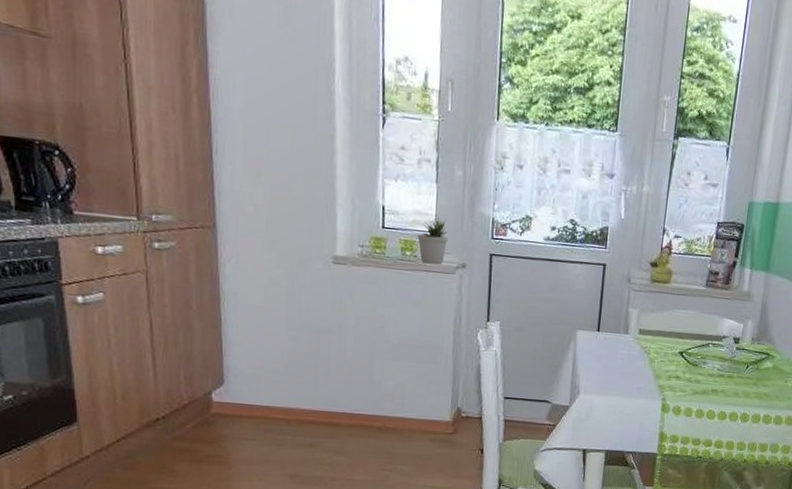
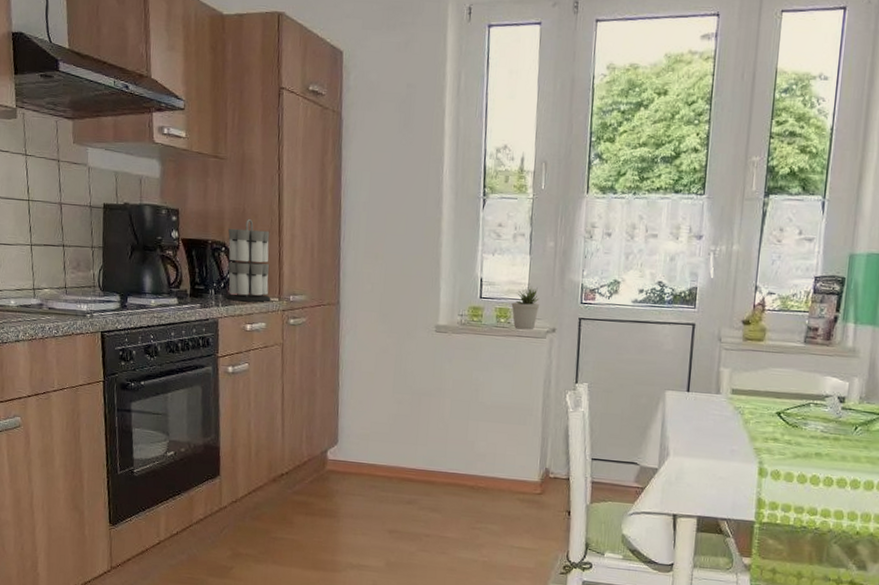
spice rack: none [62,116,127,221] -> present [227,218,271,302]

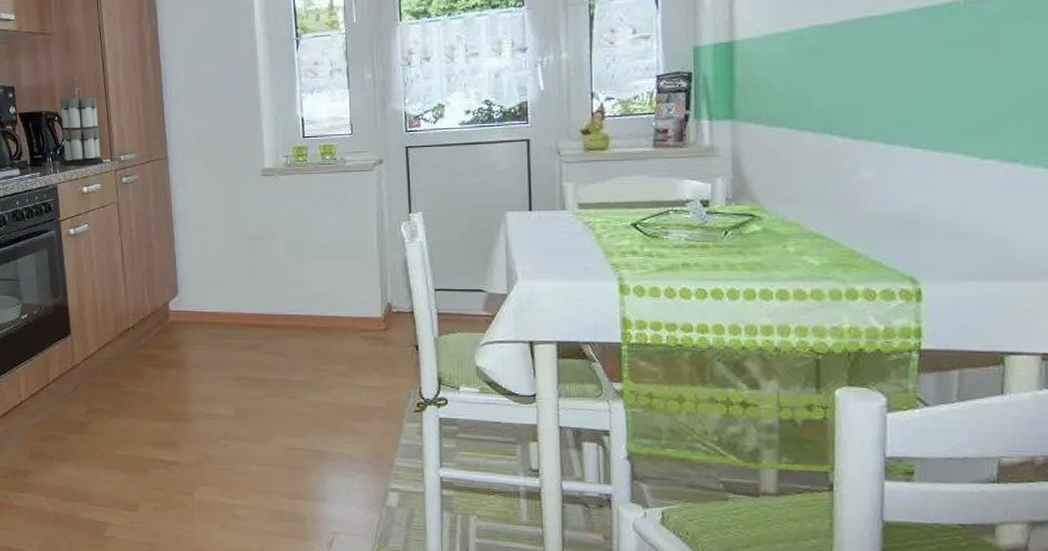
potted plant: present [511,286,540,330] -> none [335,120,364,164]

